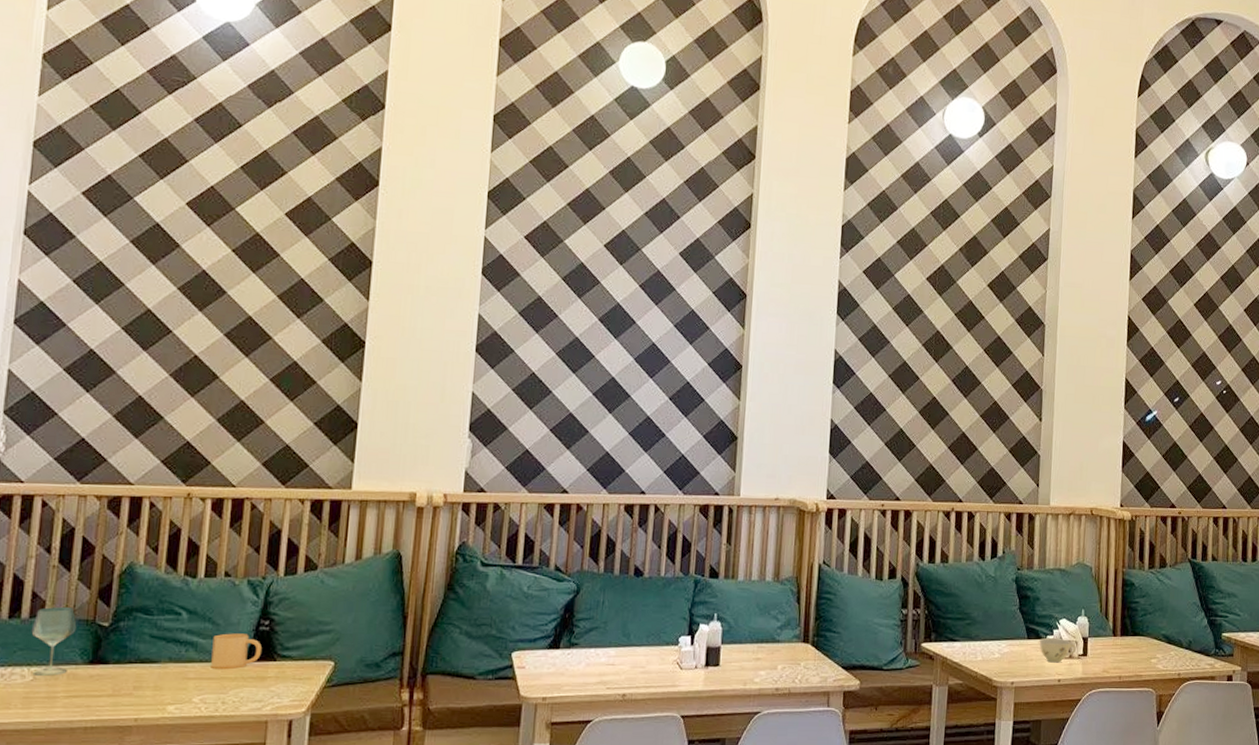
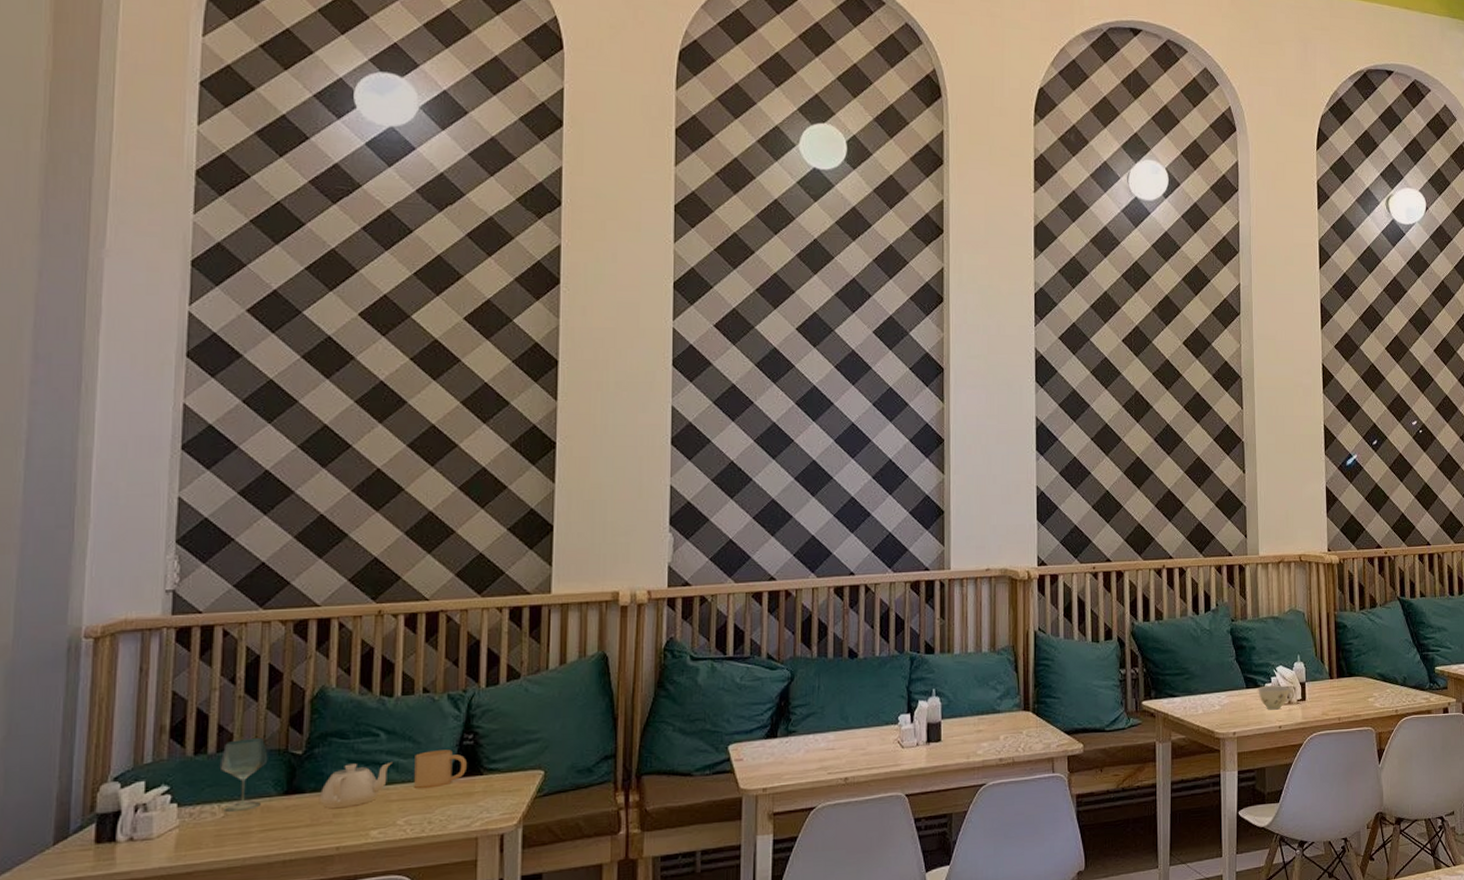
teapot: none [121,639,192,682] -> present [319,761,392,809]

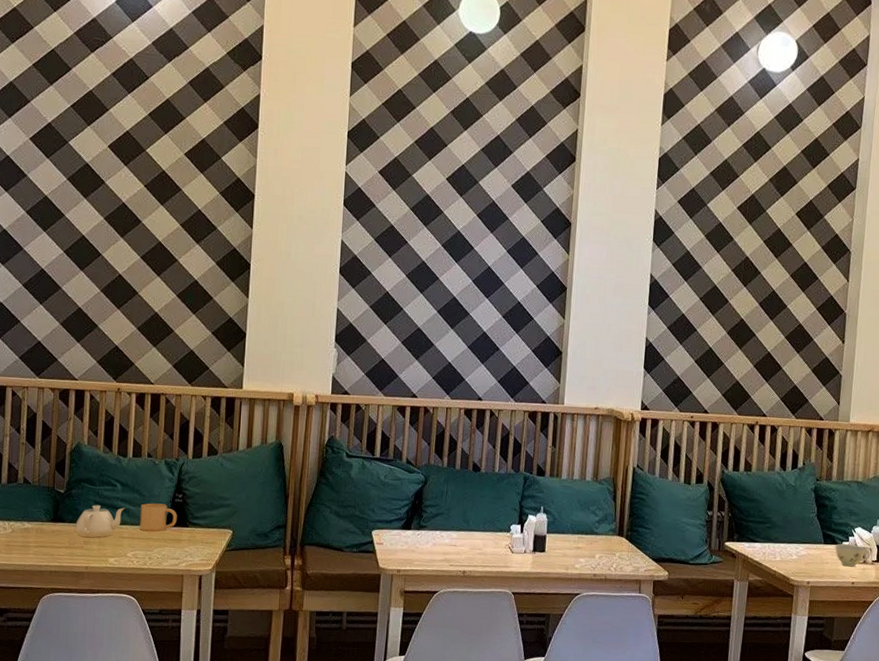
wine glass: present [219,737,268,813] -> none [9,475,41,530]

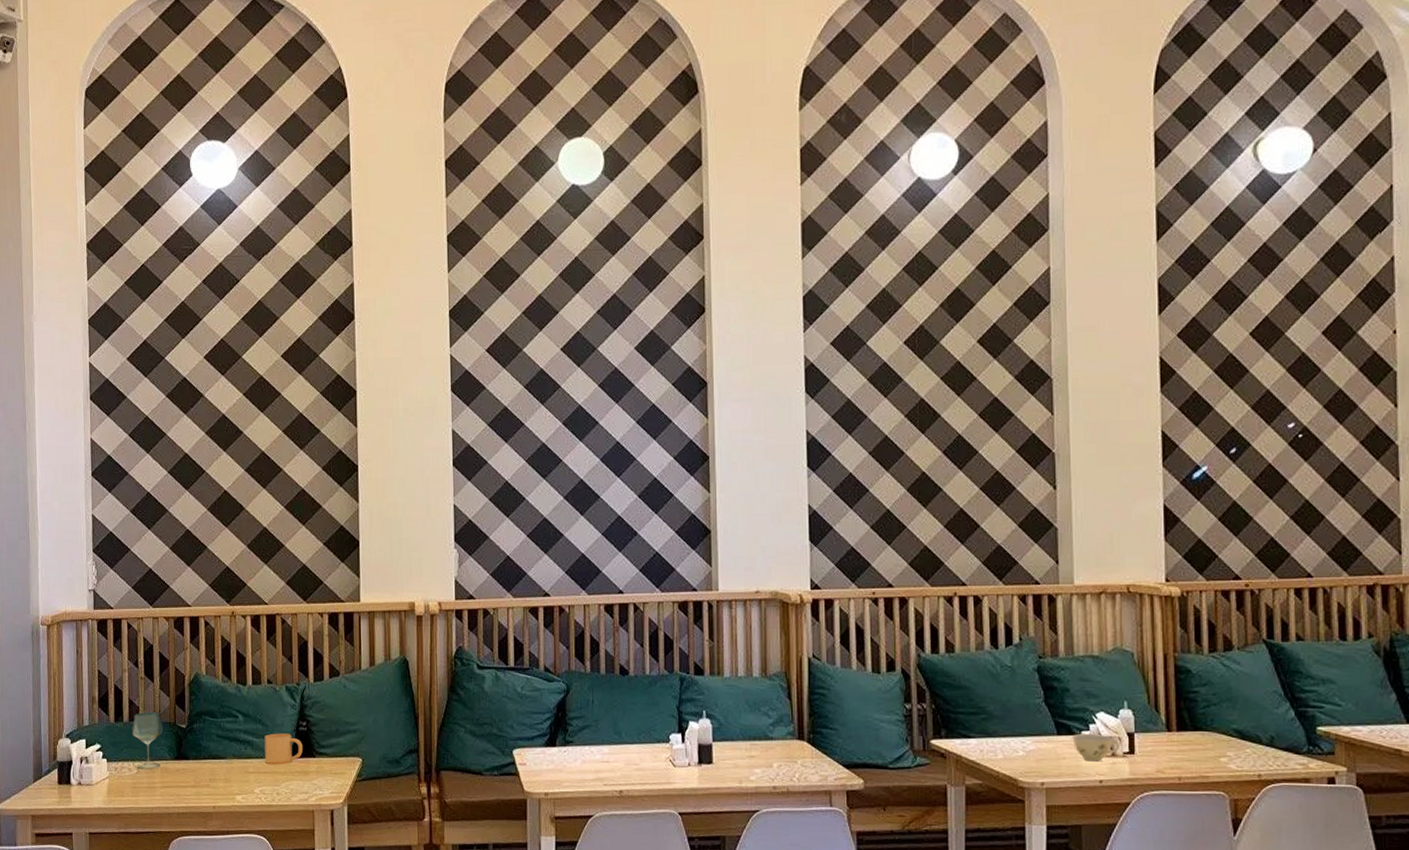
wine glass: none [9,475,41,530] -> present [131,711,163,770]
teapot: present [74,504,125,538] -> none [199,739,249,775]

